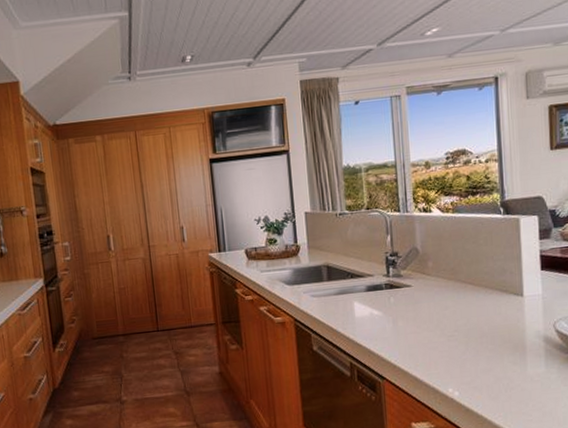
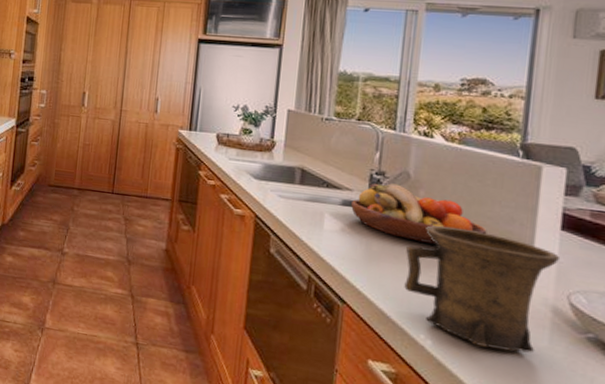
fruit bowl: none [374,261,486,309] -> present [351,183,487,244]
mug: none [426,287,544,386] -> present [404,225,561,353]

